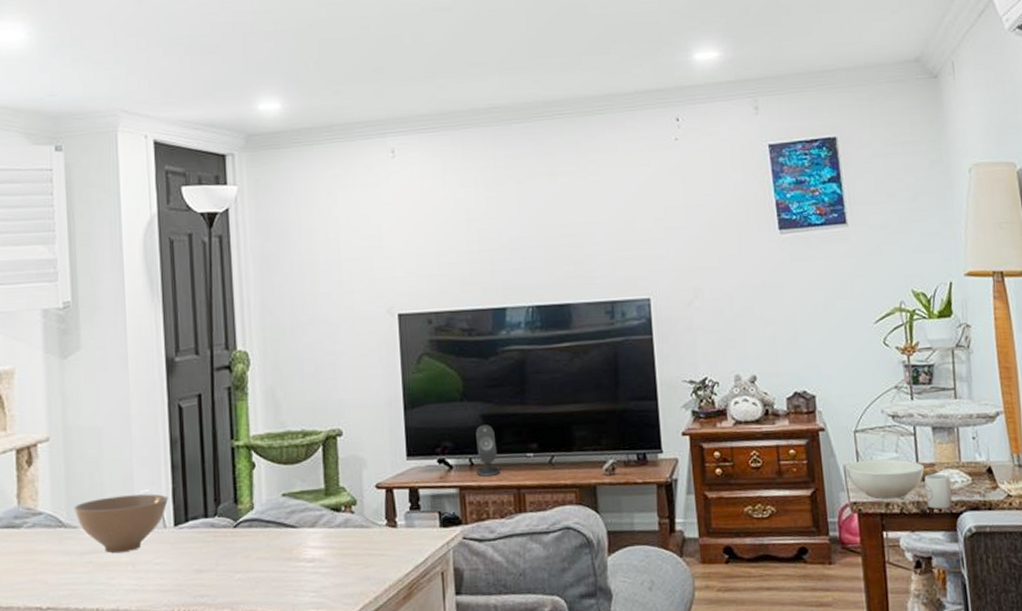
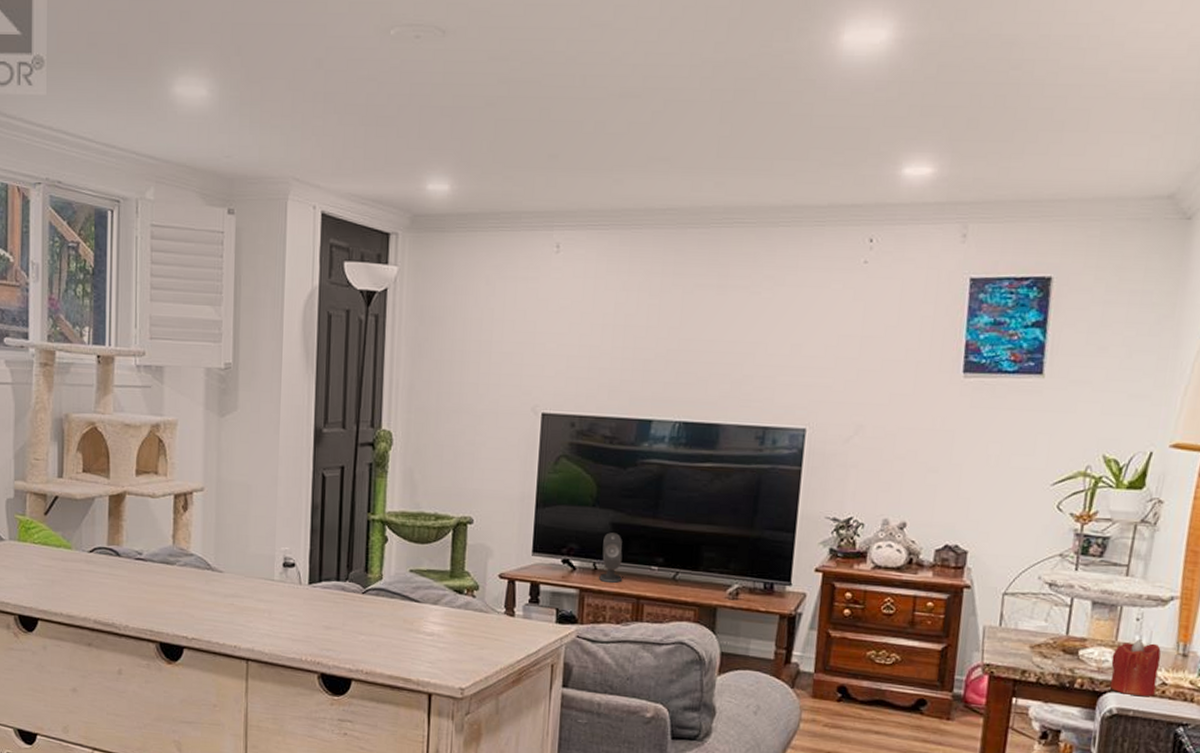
bowl: present [73,494,168,553] -> none [221,549,305,600]
bowl: present [846,459,925,499] -> none [986,624,1074,667]
mug: present [924,473,952,510] -> none [1068,648,1101,686]
candle: none [960,456,1004,512] -> present [1109,638,1161,697]

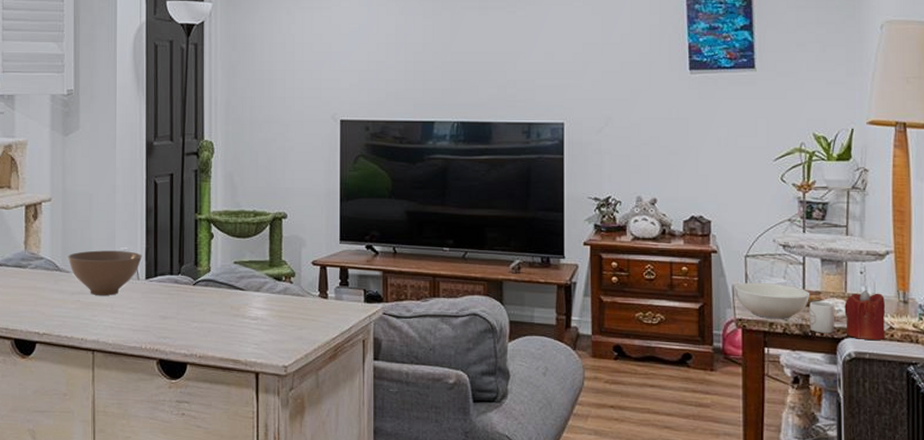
bowl: none [221,549,305,600] -> present [67,250,142,295]
speaker: present [599,532,623,583] -> none [399,220,419,264]
bowl: none [986,624,1074,667] -> present [735,283,811,319]
mug: none [1068,648,1101,686] -> present [808,301,836,334]

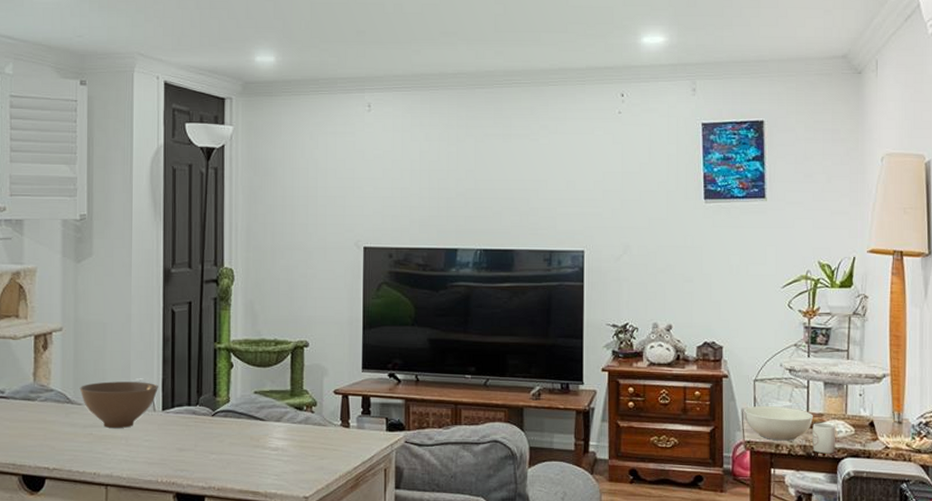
candle: present [844,289,886,341] -> none [844,411,882,460]

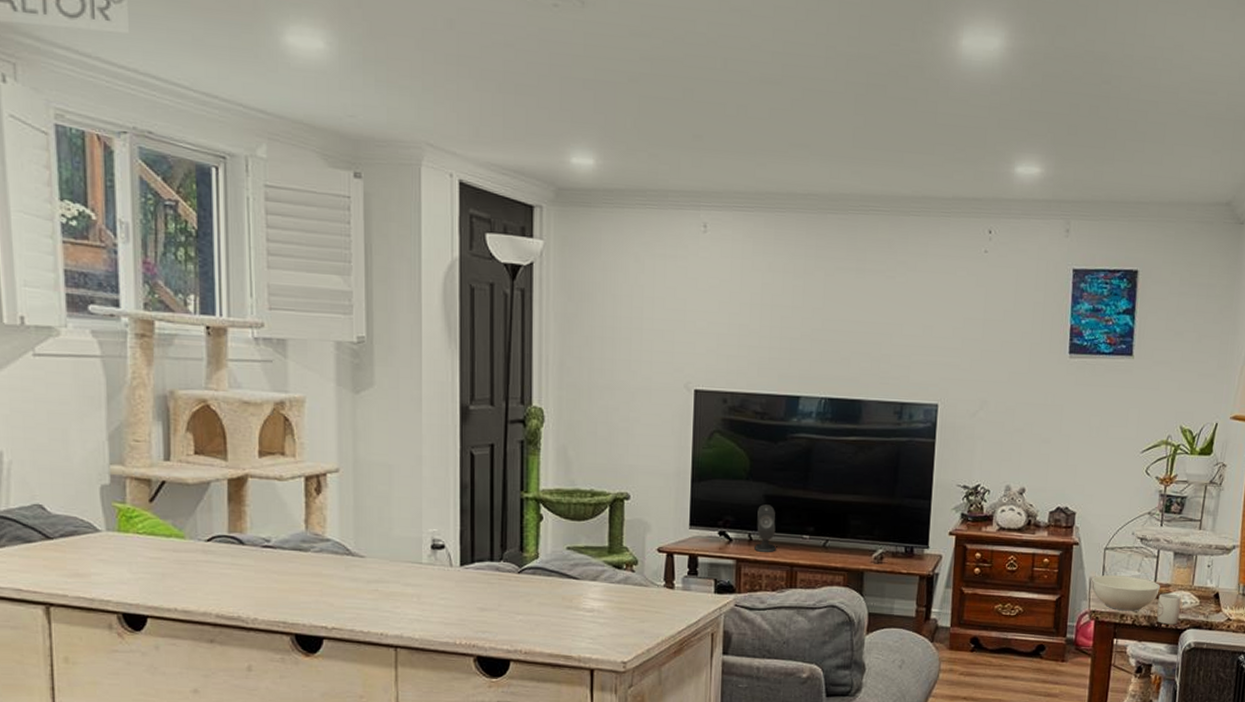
bowl: present [79,381,158,428] -> none [361,532,455,584]
speaker: none [421,348,441,392] -> present [754,504,776,552]

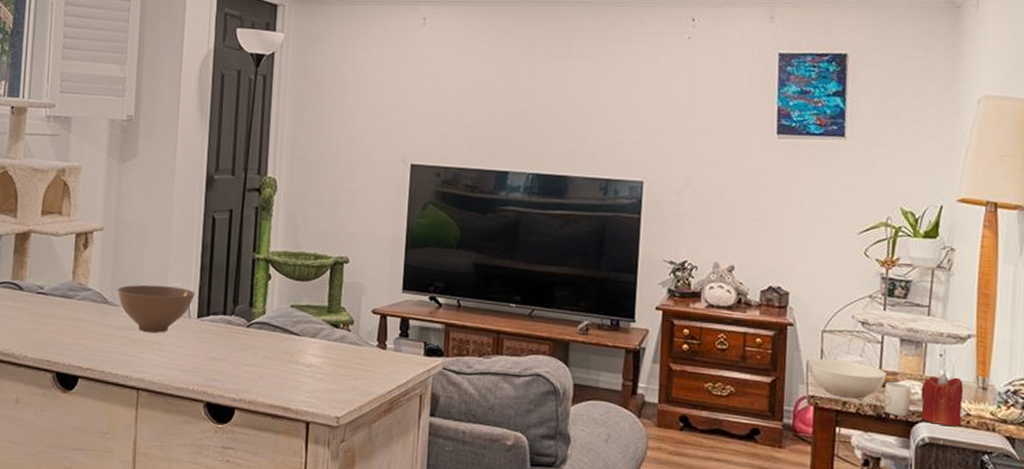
bowl: none [361,532,455,584] -> present [117,284,195,333]
speaker: present [754,504,776,552] -> none [463,272,484,319]
candle: none [1188,582,1227,632] -> present [921,373,964,427]

